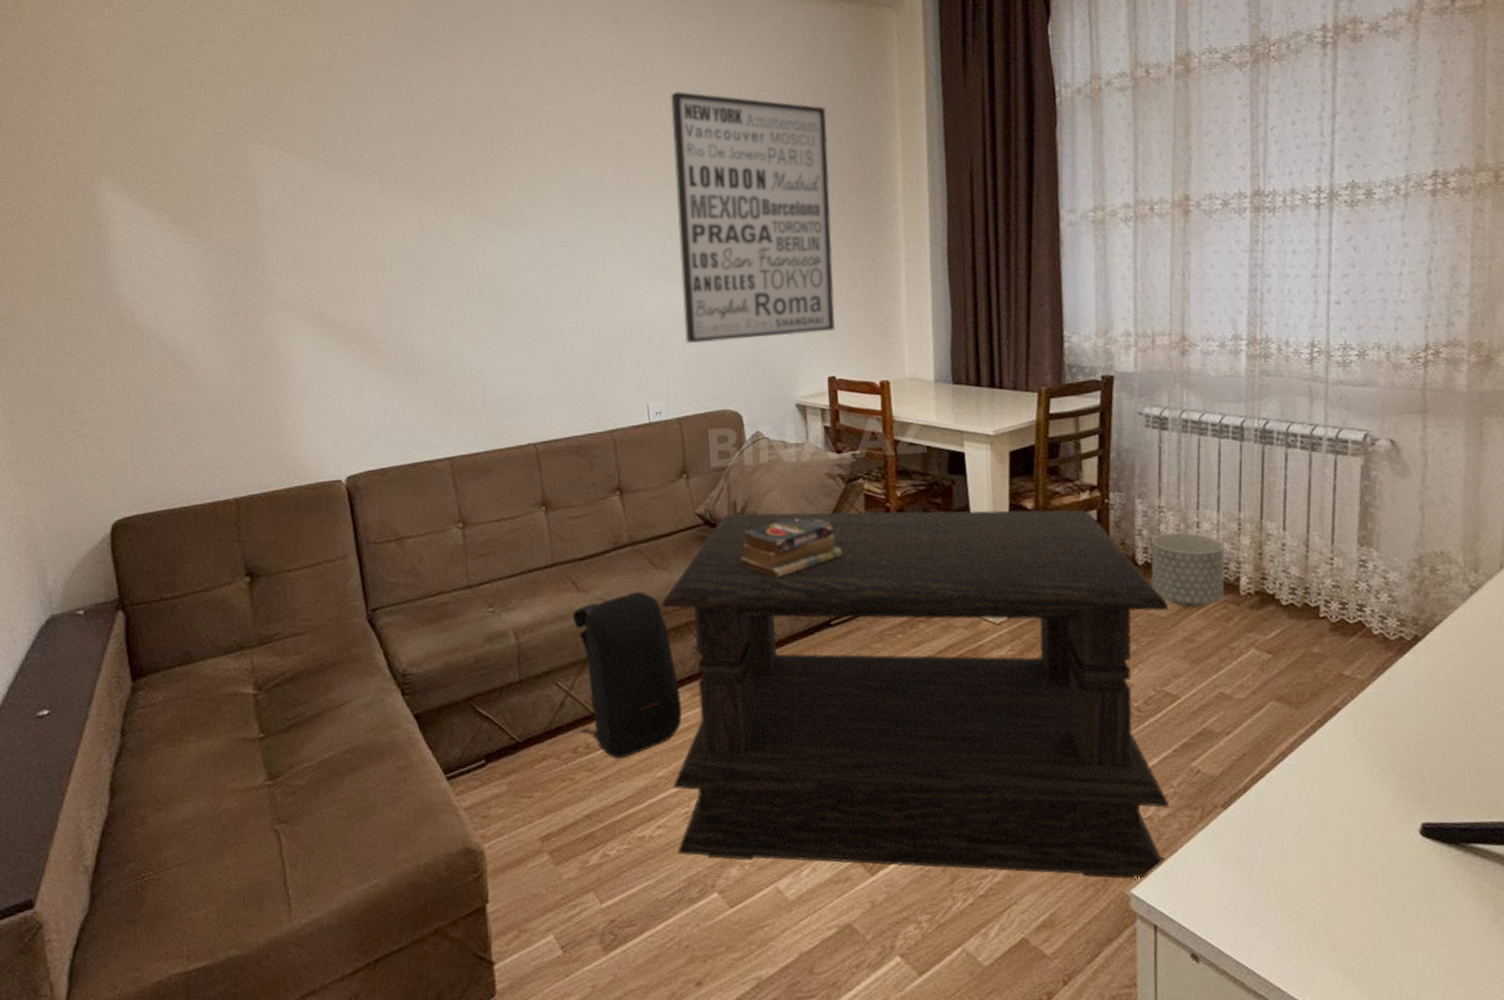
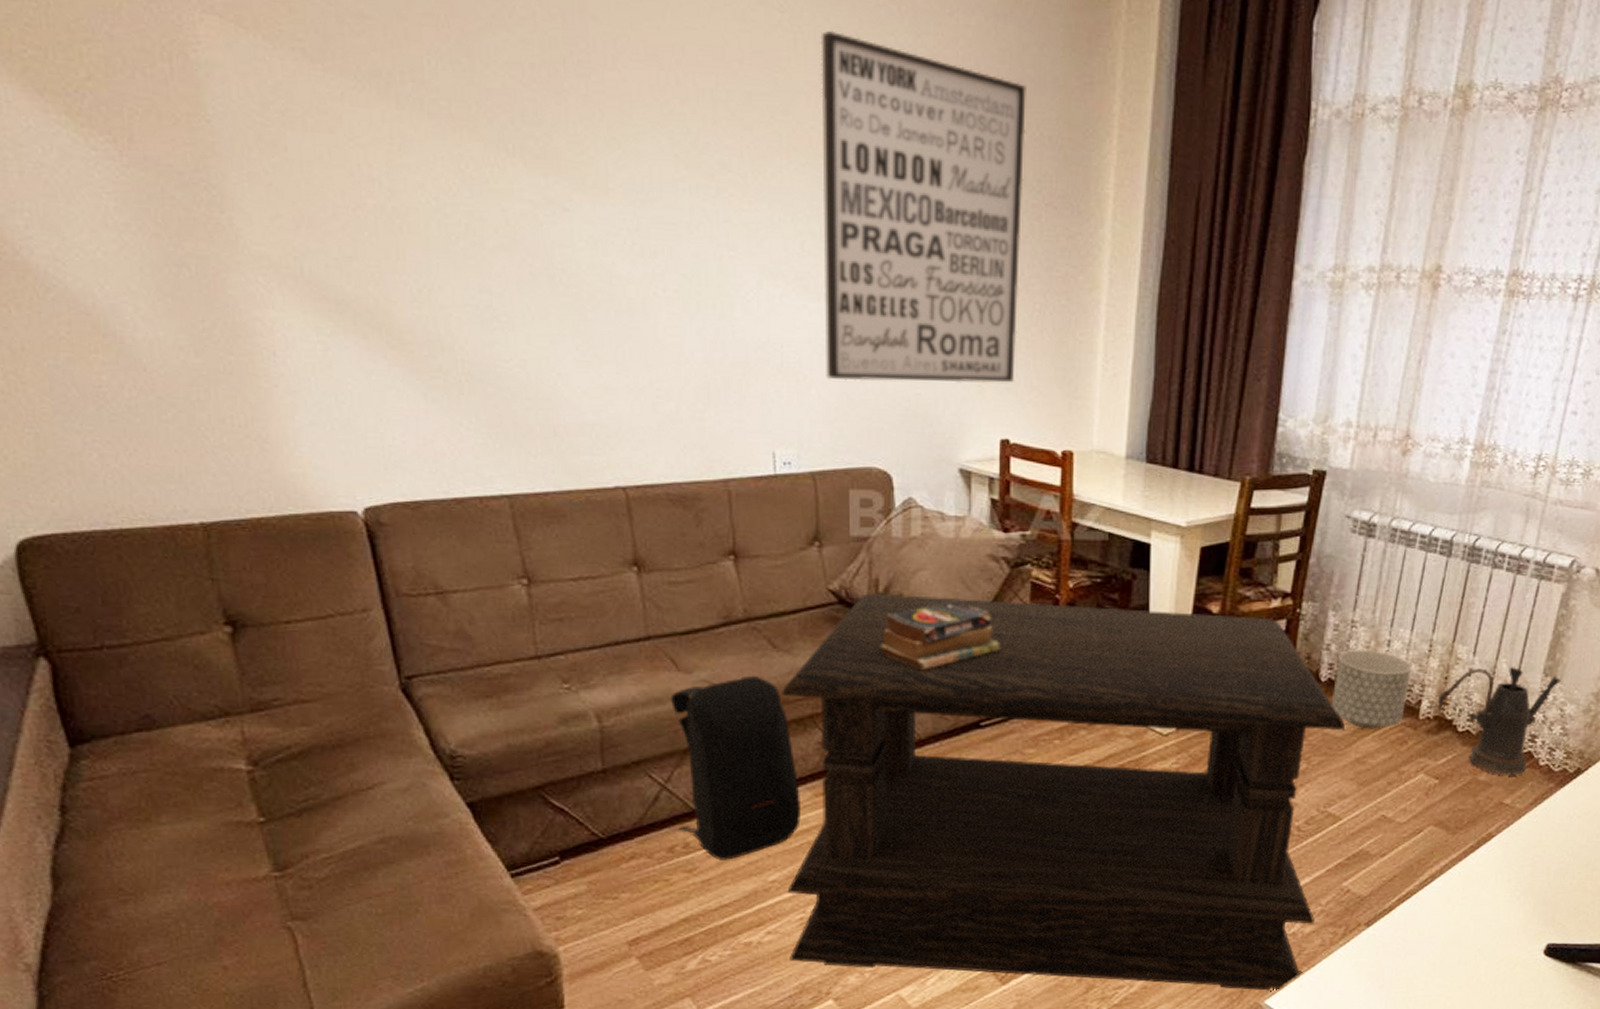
watering can: none [1255,539,1378,647] -> present [1437,667,1561,776]

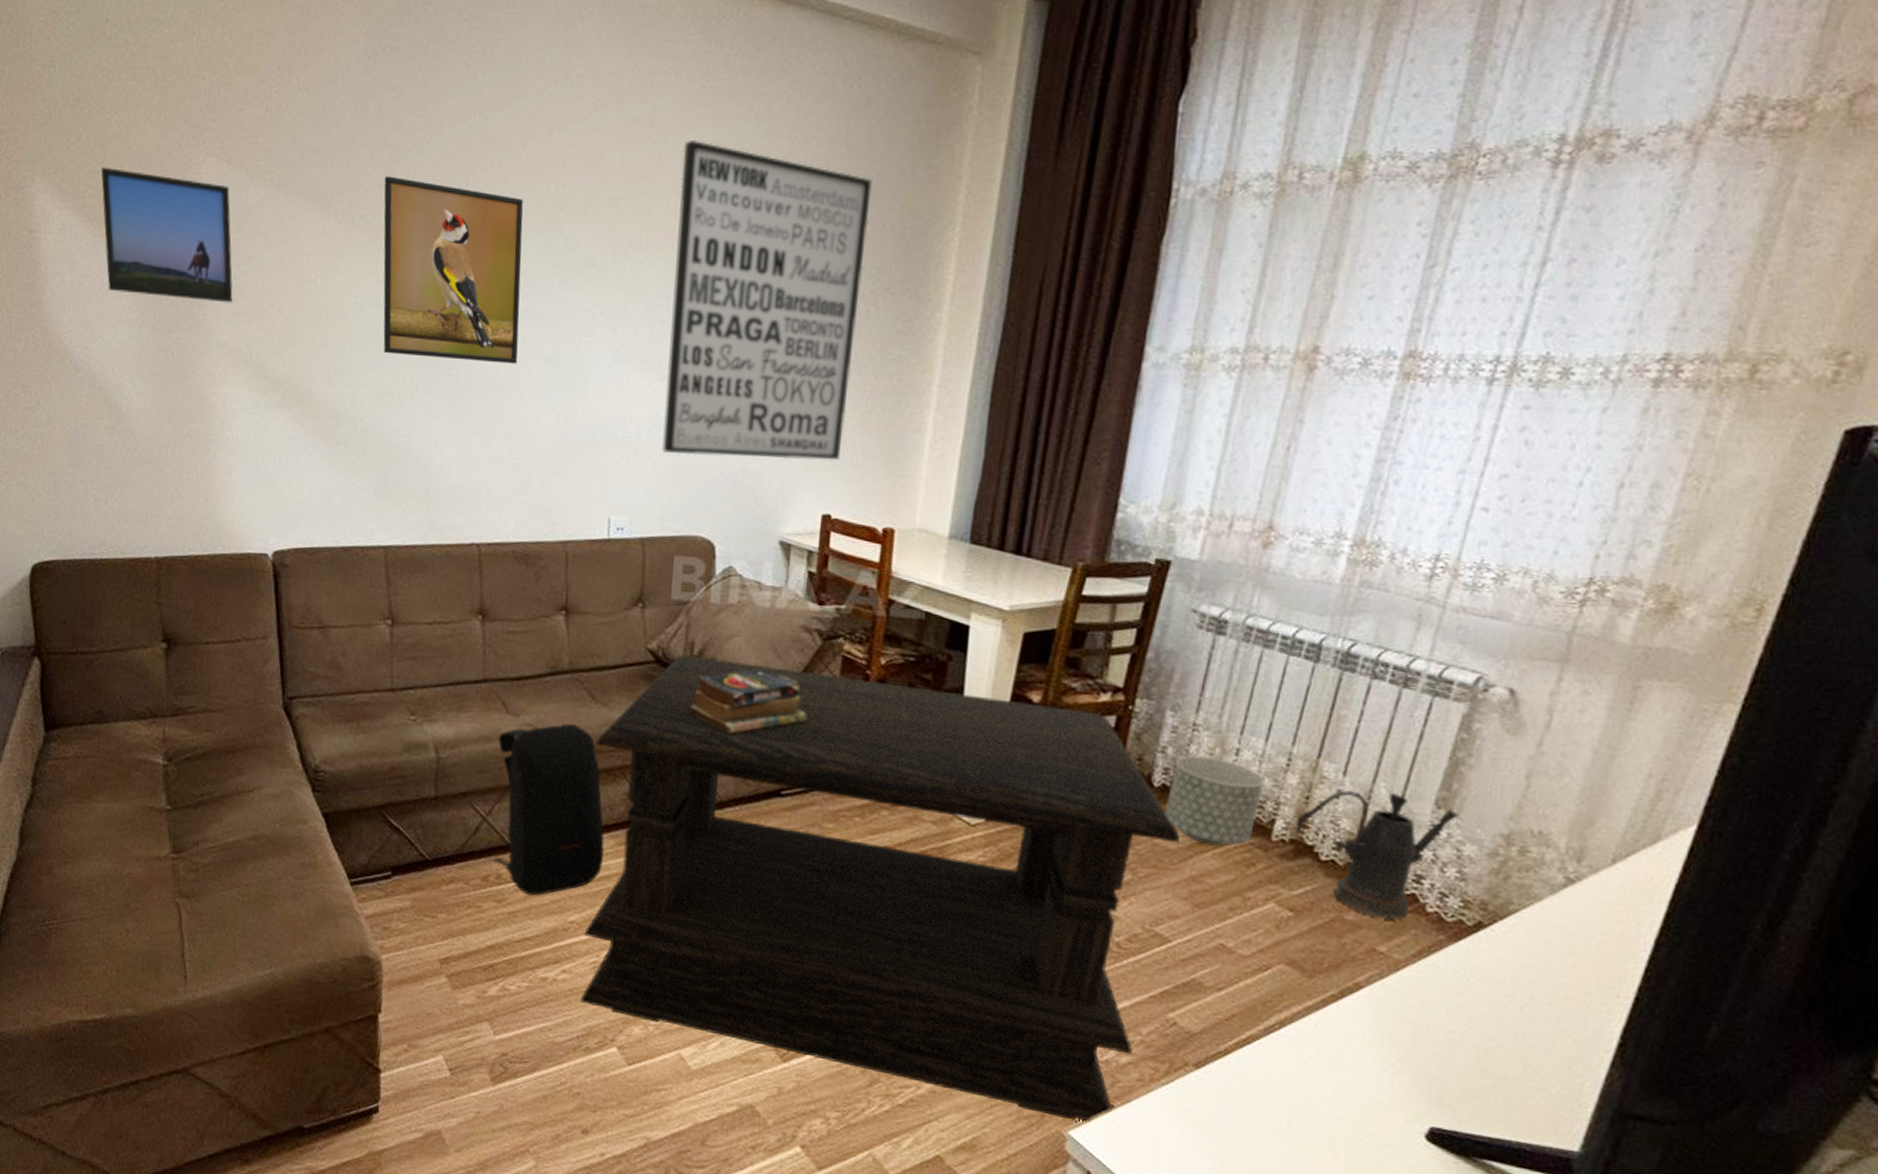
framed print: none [43,19,267,205] -> present [100,167,233,303]
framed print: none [457,52,650,282] -> present [383,176,524,364]

